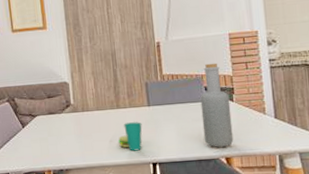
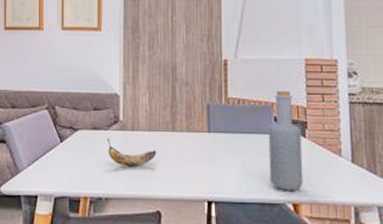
banana: none [62,120,106,142] -> present [107,138,157,167]
cup: present [117,122,142,151] -> none [169,149,199,185]

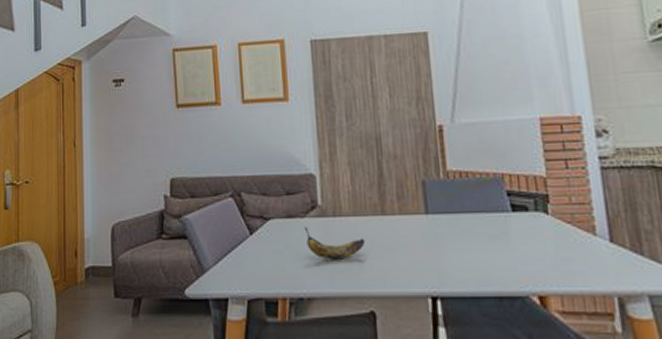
bottle: present [268,90,303,190] -> none [500,157,550,280]

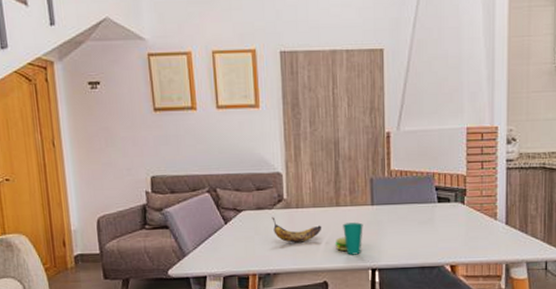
cup: none [382,235,417,278] -> present [334,222,363,255]

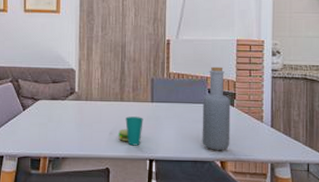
banana: present [272,217,322,243] -> none [64,107,107,131]
bottle: none [429,160,461,254] -> present [202,66,231,150]

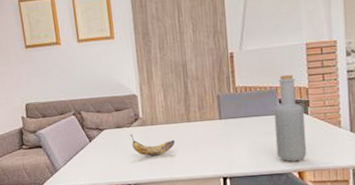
banana: none [64,107,107,131] -> present [130,134,176,157]
cup: present [117,116,143,146] -> none [187,135,213,166]

